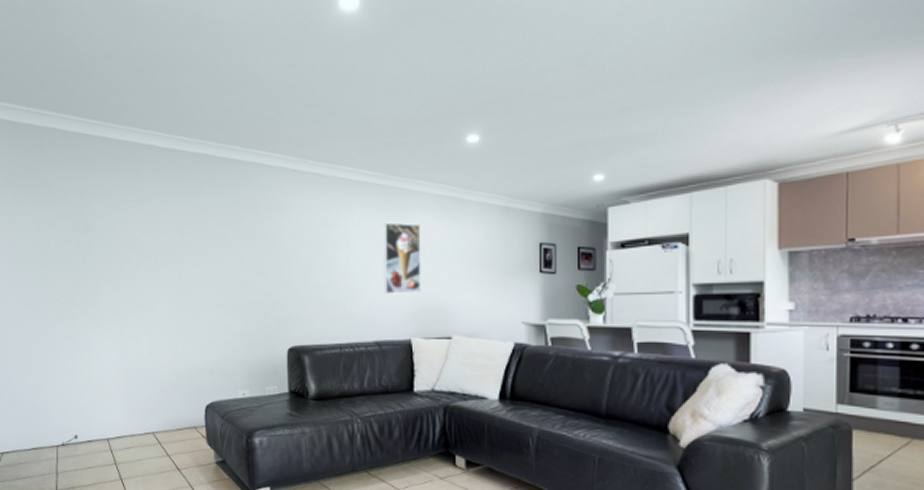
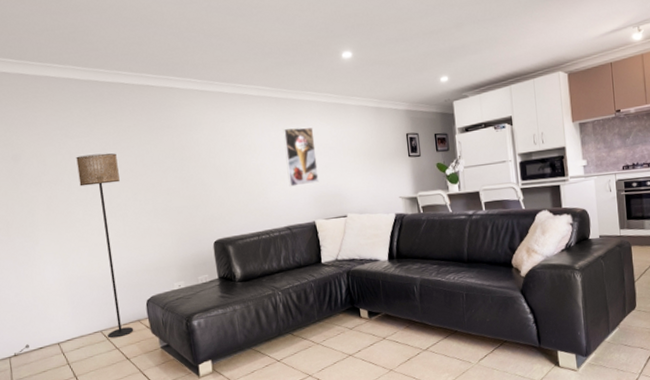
floor lamp: none [148,232,191,444] -> present [76,153,134,339]

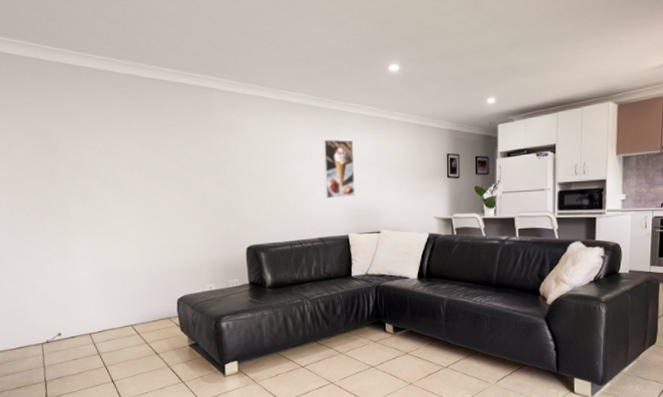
floor lamp: present [76,153,134,339] -> none [113,150,164,333]

